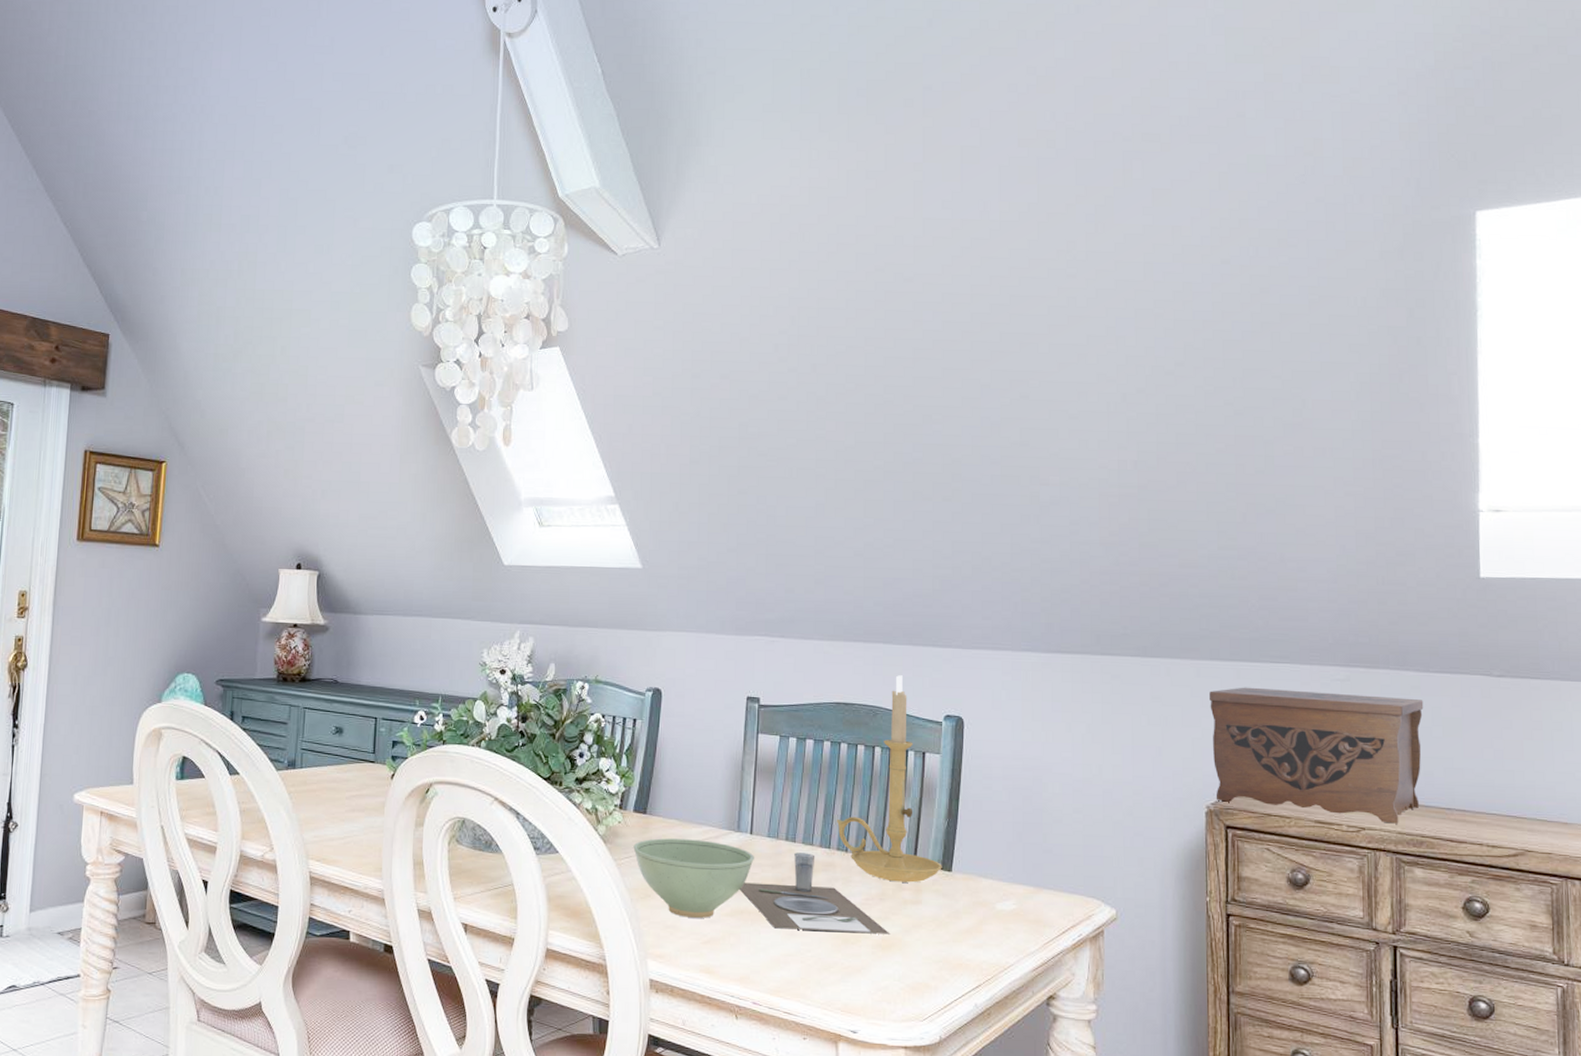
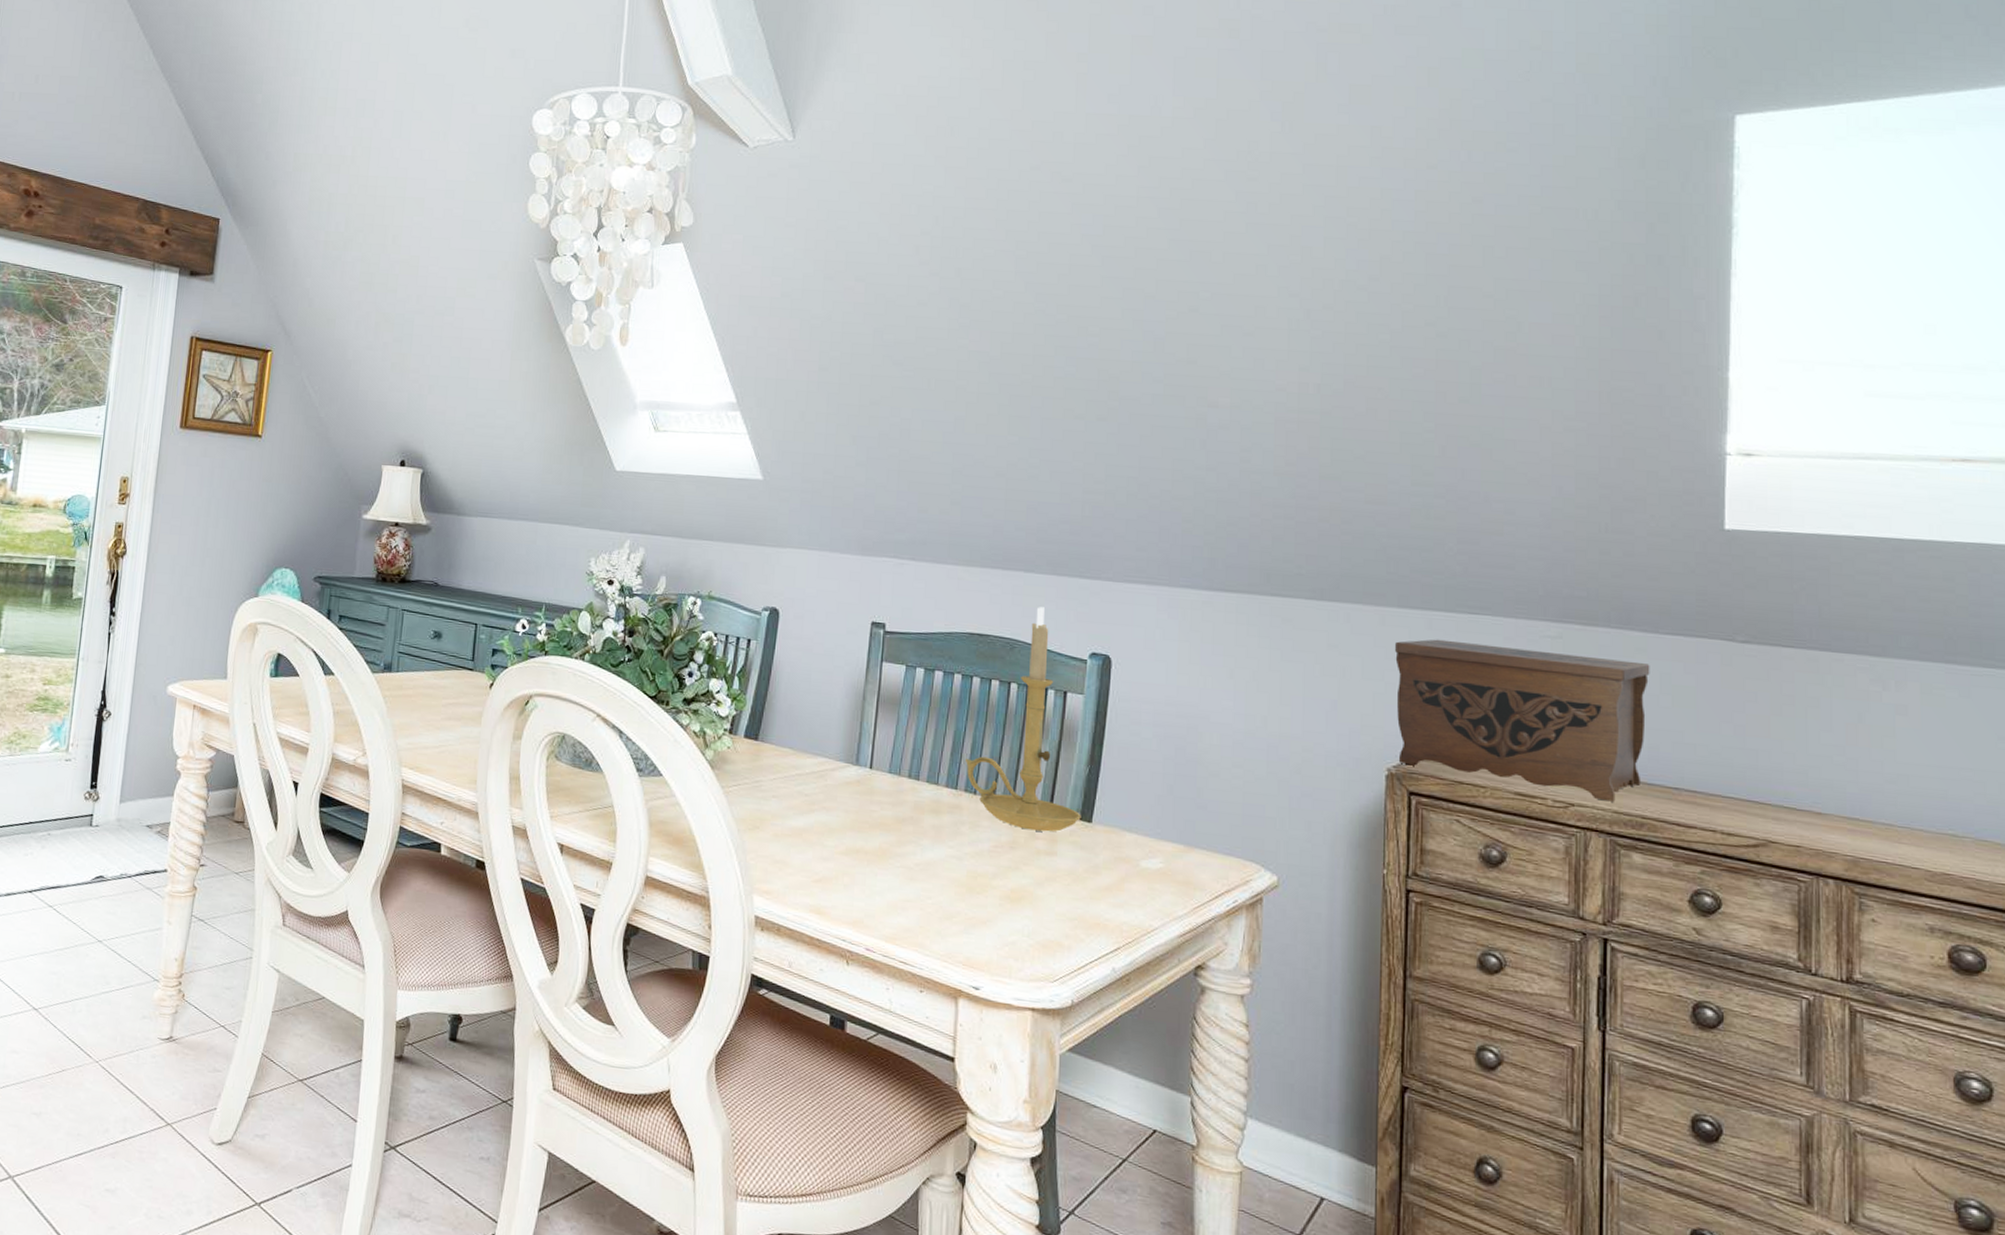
bowl: present [633,838,754,918] -> none [742,767,873,855]
place setting: present [740,852,891,935] -> none [856,791,1021,886]

